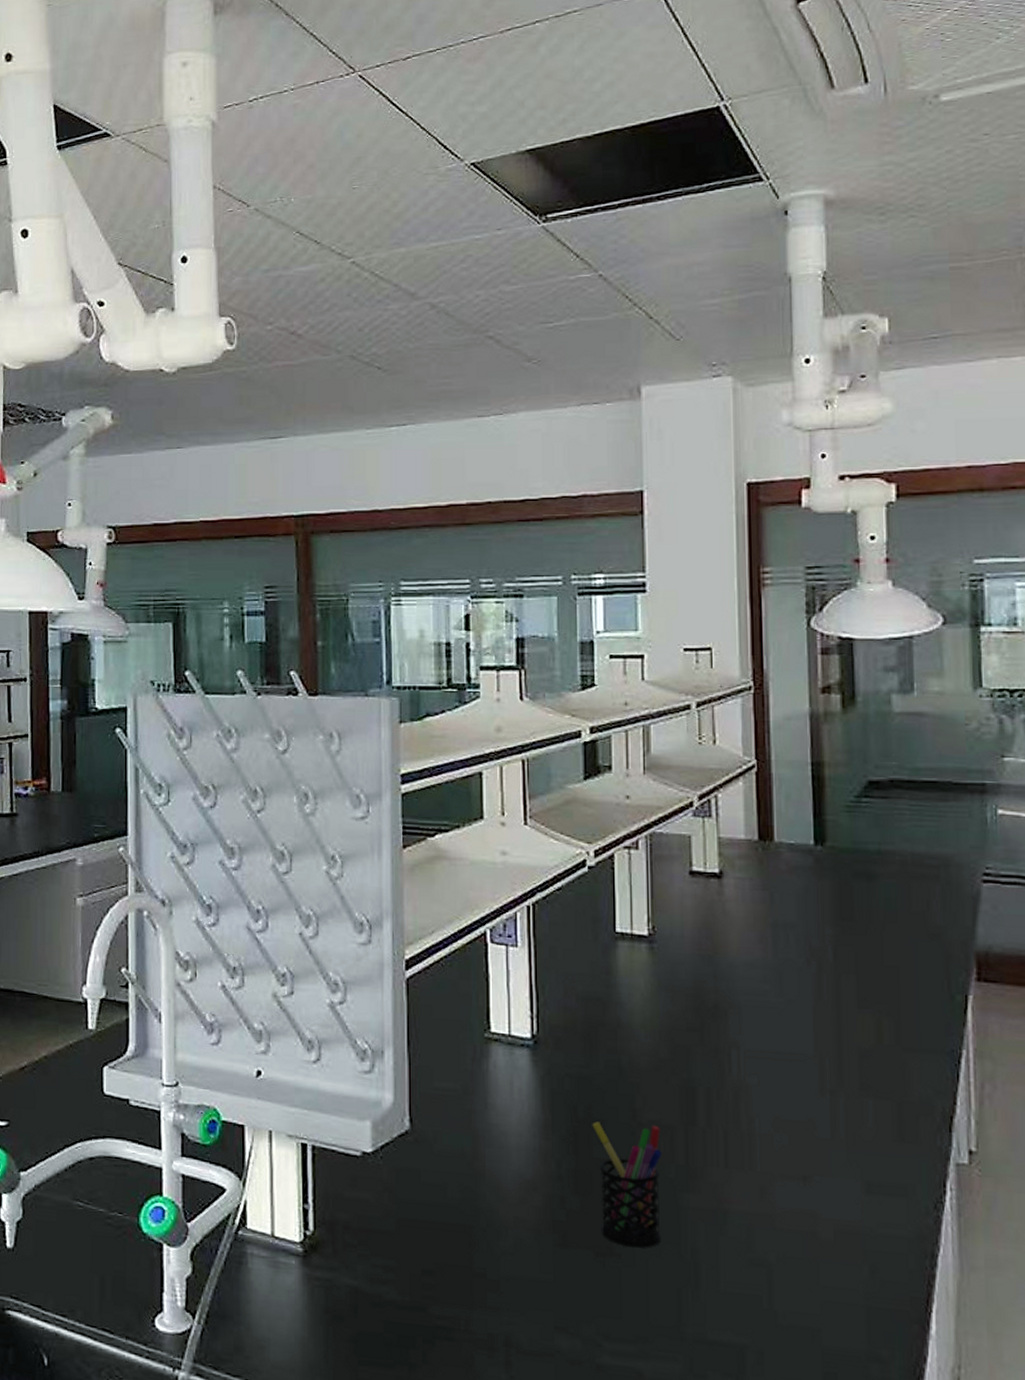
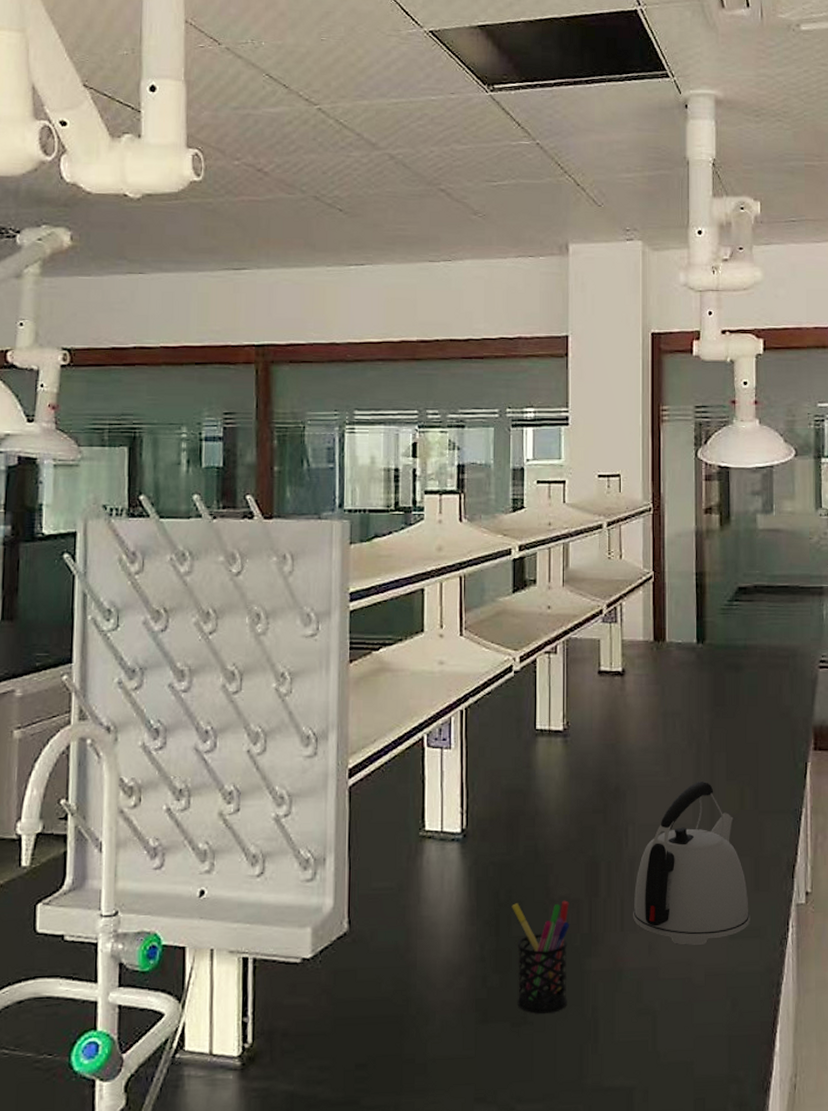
kettle: none [740,1005,893,1196] -> present [633,781,750,945]

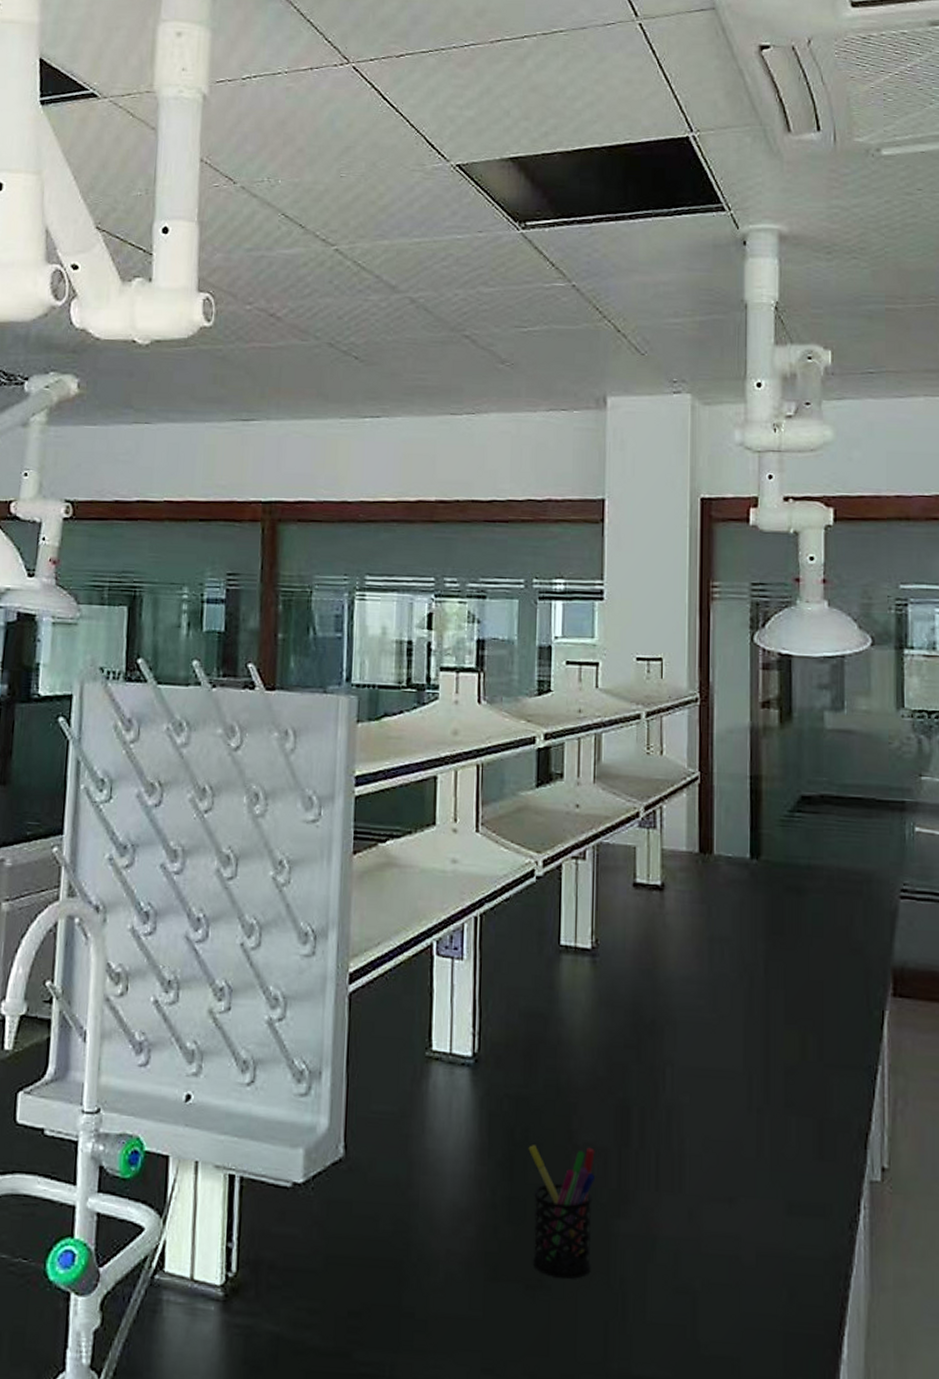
kettle: present [633,781,750,945] -> none [670,1021,813,1218]

